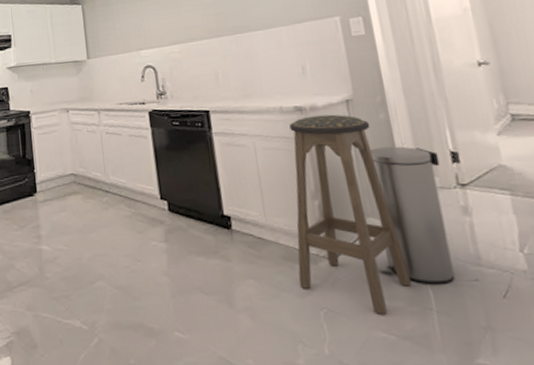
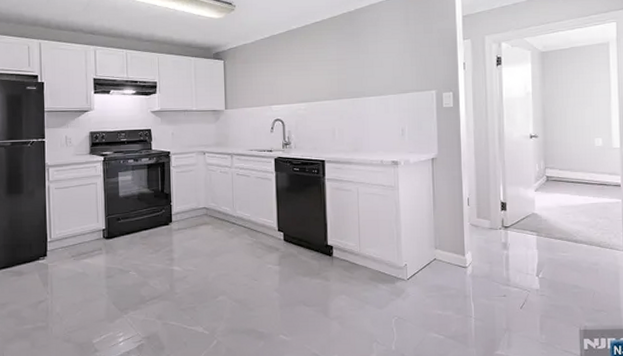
stool: present [289,114,412,316] -> none [379,169,460,322]
pedal bin: present [370,146,455,284] -> none [438,196,492,299]

